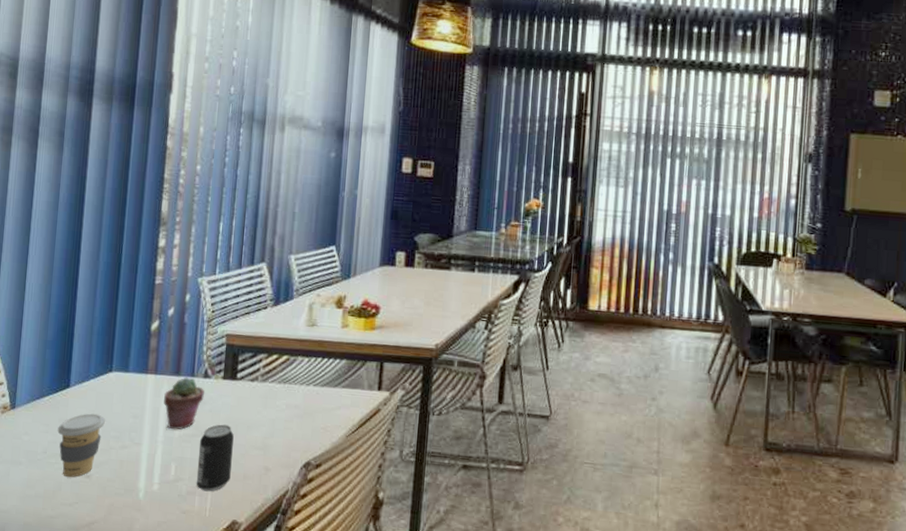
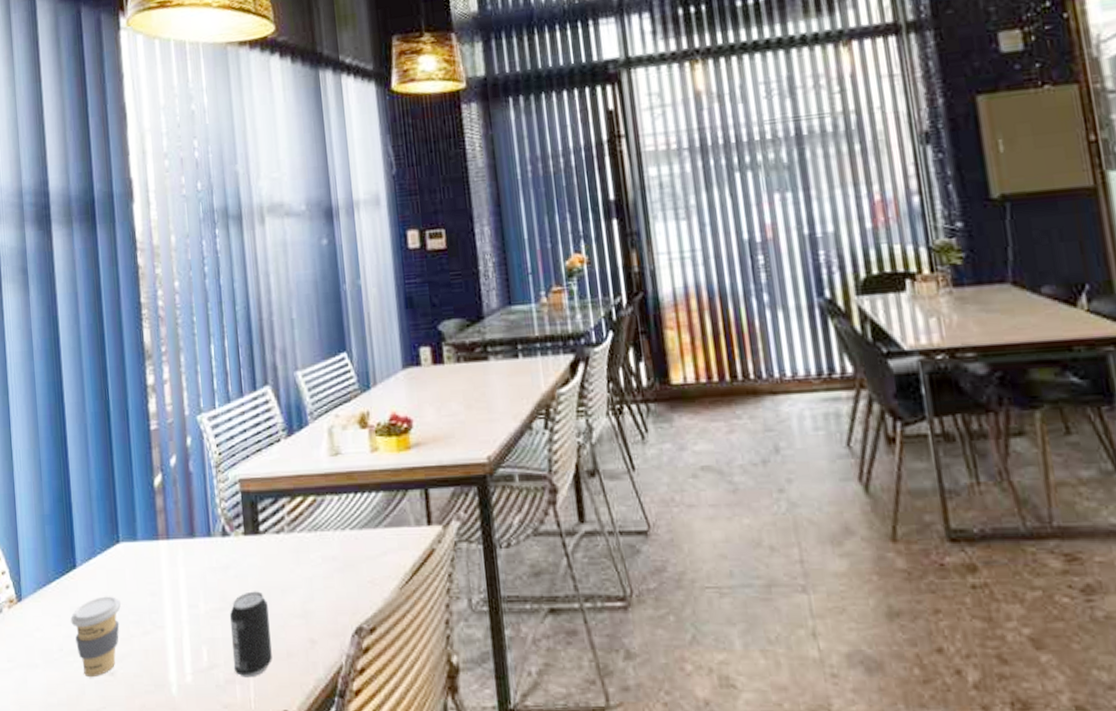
potted succulent: present [164,377,205,430] -> none [181,538,227,605]

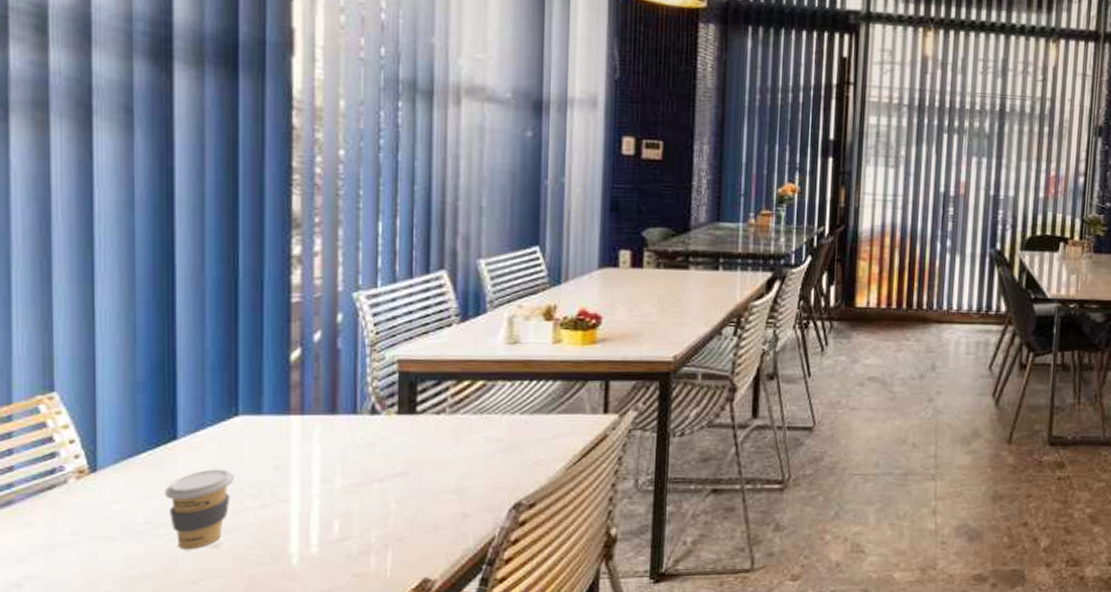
beverage can: present [229,591,272,678] -> none [370,468,417,549]

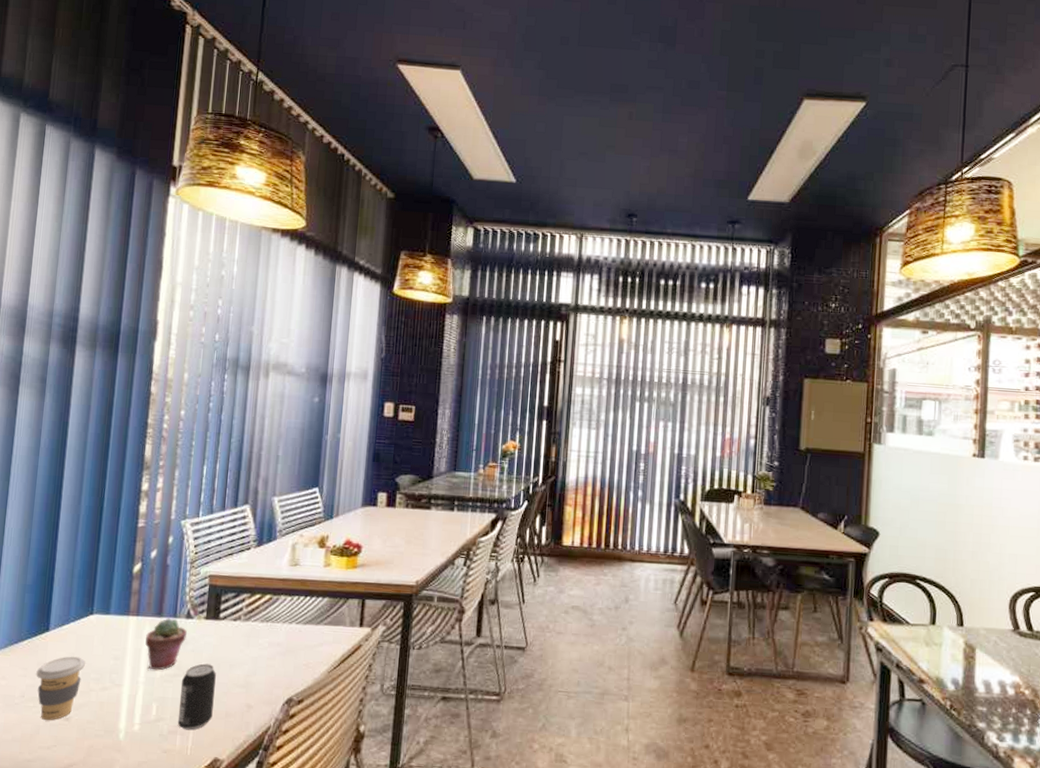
potted succulent: none [317,415,374,480] -> present [145,618,188,671]
beverage can: none [370,468,417,549] -> present [177,663,216,731]

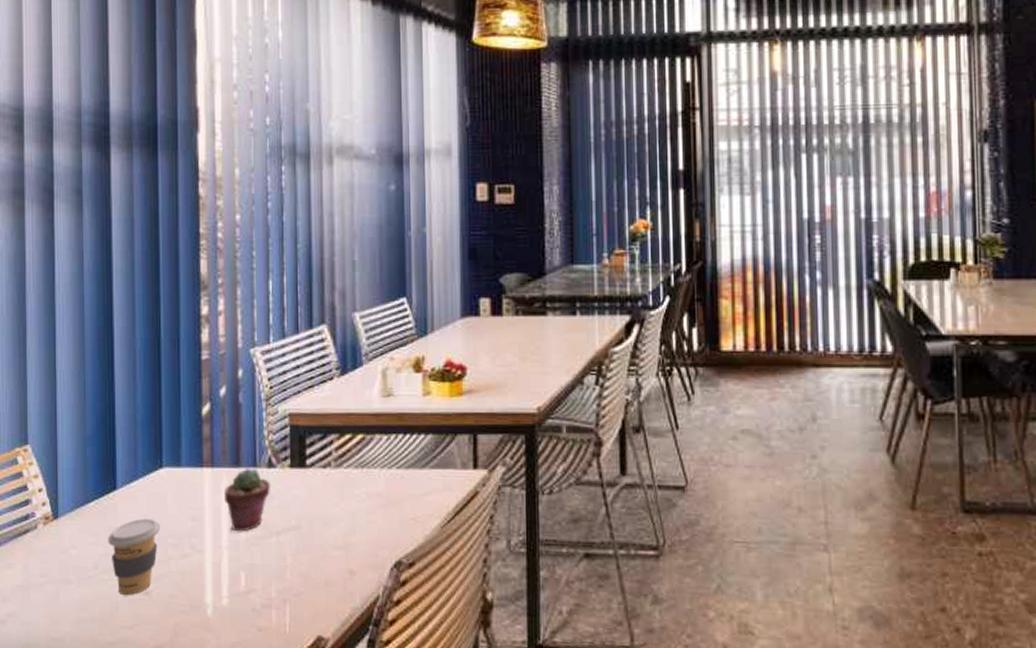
beverage can: present [177,663,216,731] -> none [270,521,310,604]

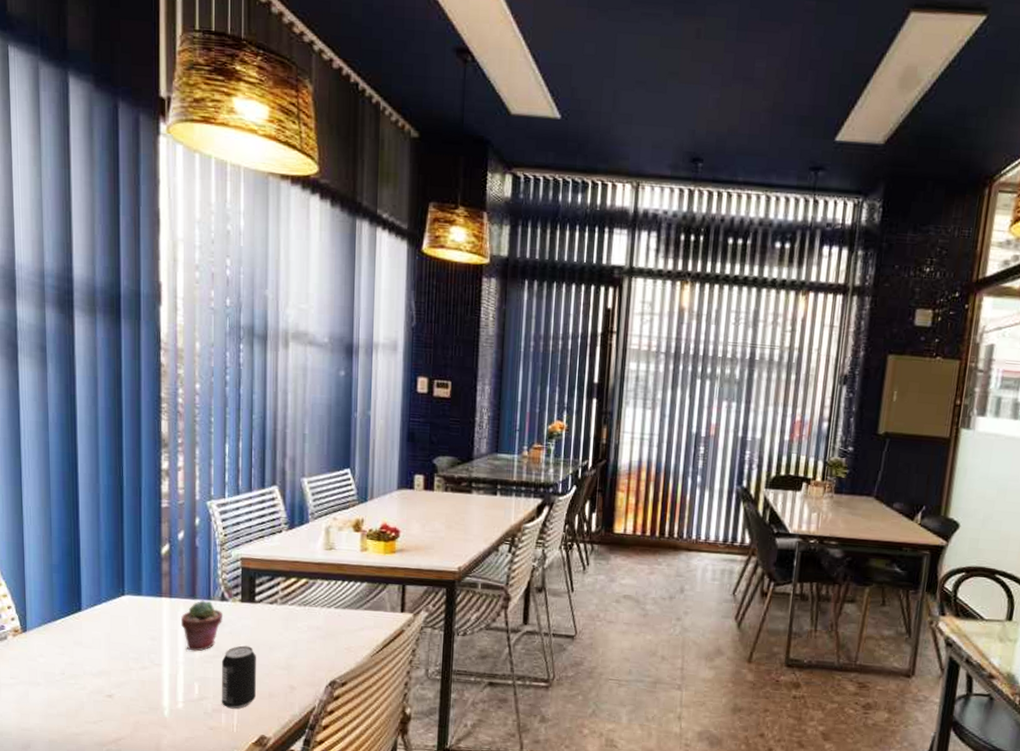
coffee cup: present [108,518,160,596] -> none [73,636,122,698]
beverage can: none [270,521,310,604] -> present [221,645,256,709]

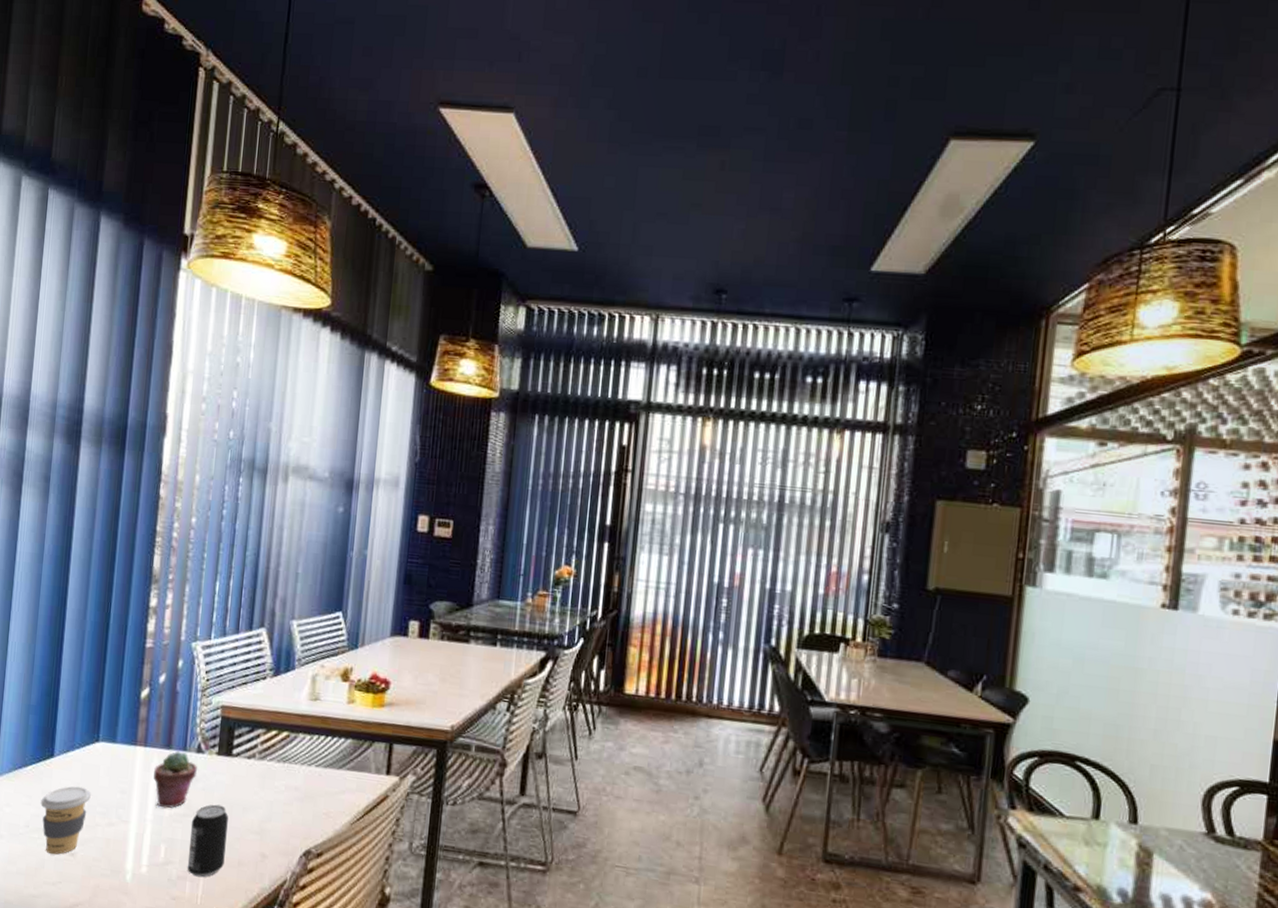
coffee cup: none [73,636,122,698] -> present [40,786,91,855]

